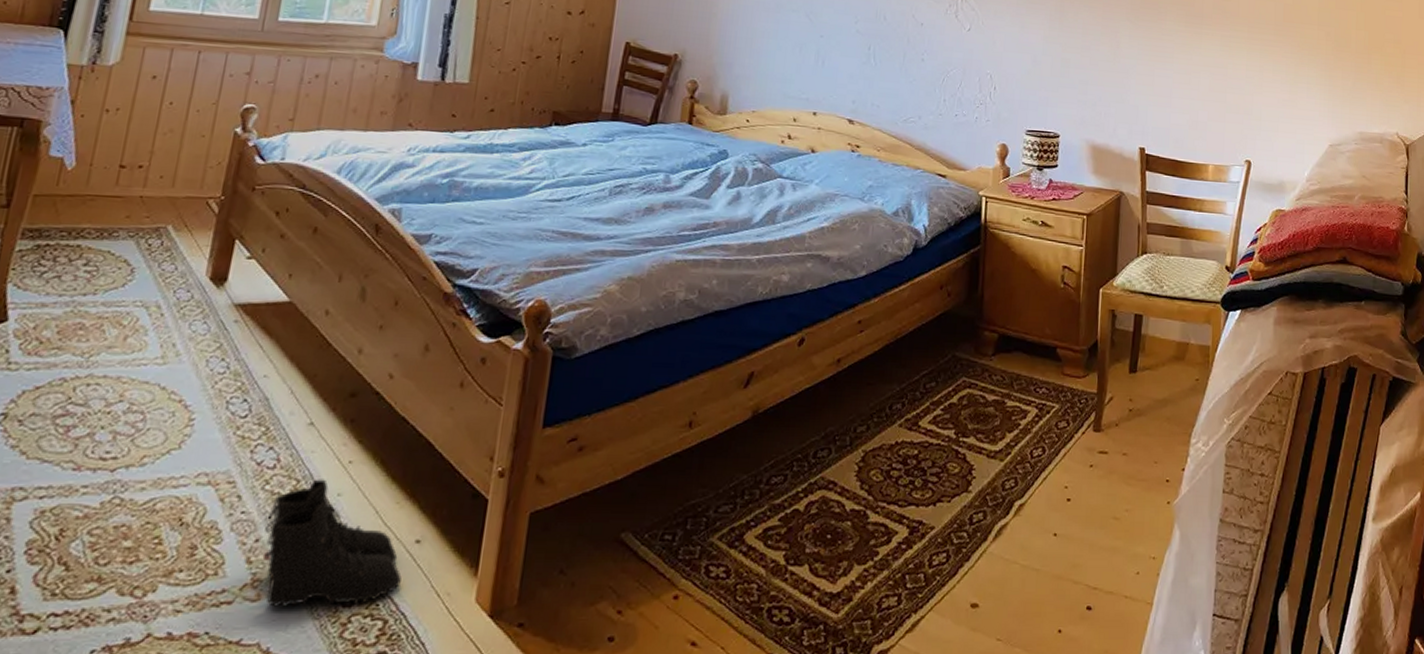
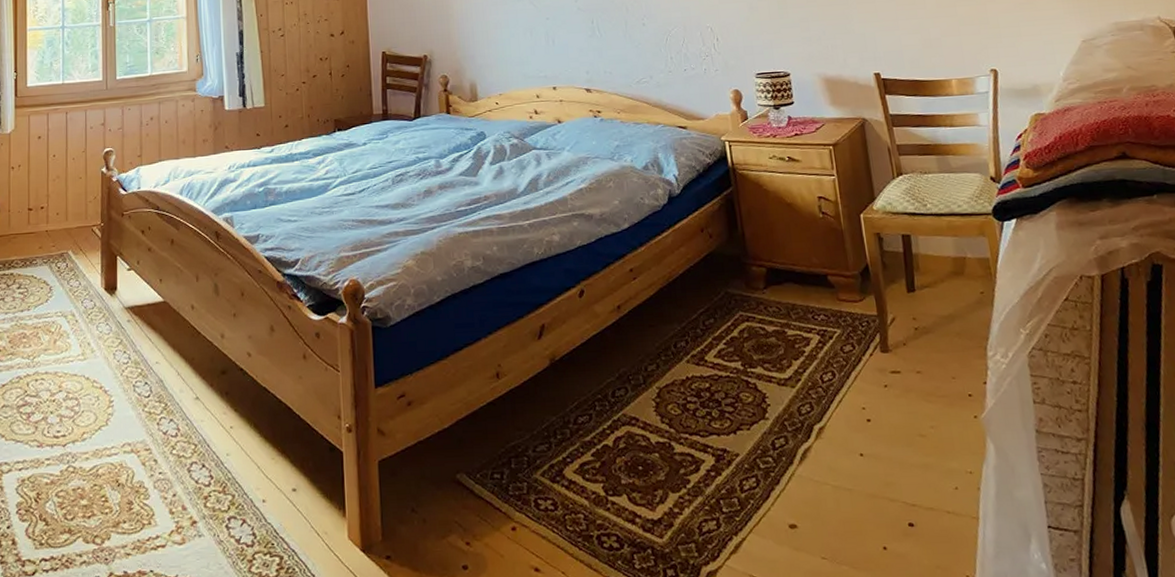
boots: present [264,479,402,607] -> none [178,442,287,548]

